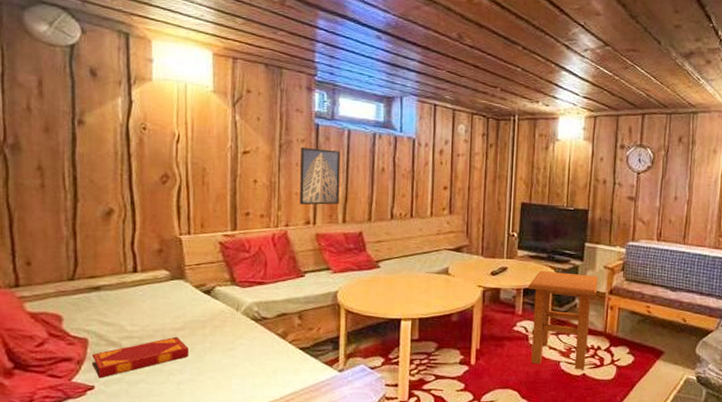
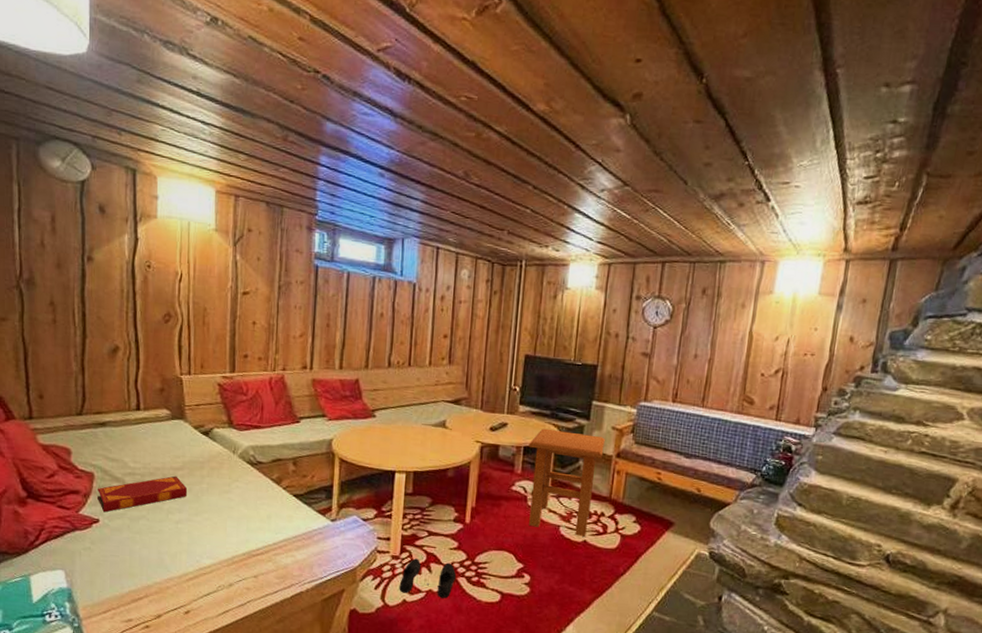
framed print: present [300,146,341,205] -> none [297,289,339,350]

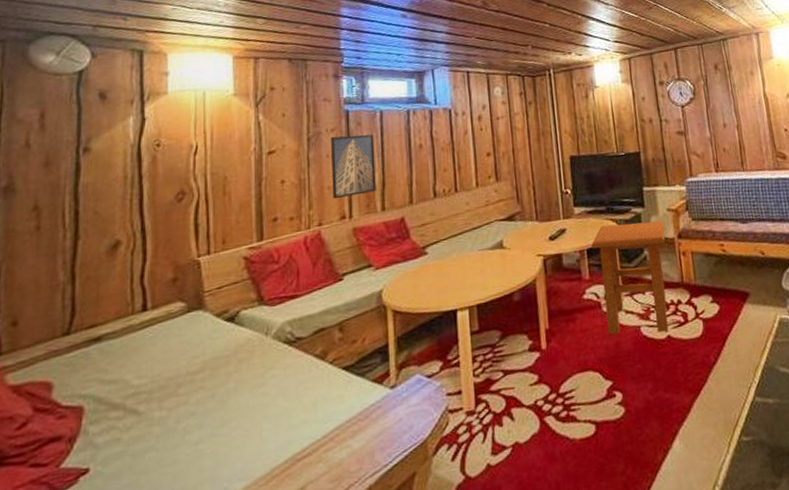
hardback book: present [97,475,188,513] -> none [86,381,210,457]
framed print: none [297,289,339,350] -> present [331,134,376,199]
shoe: present [399,558,456,598] -> none [479,402,542,456]

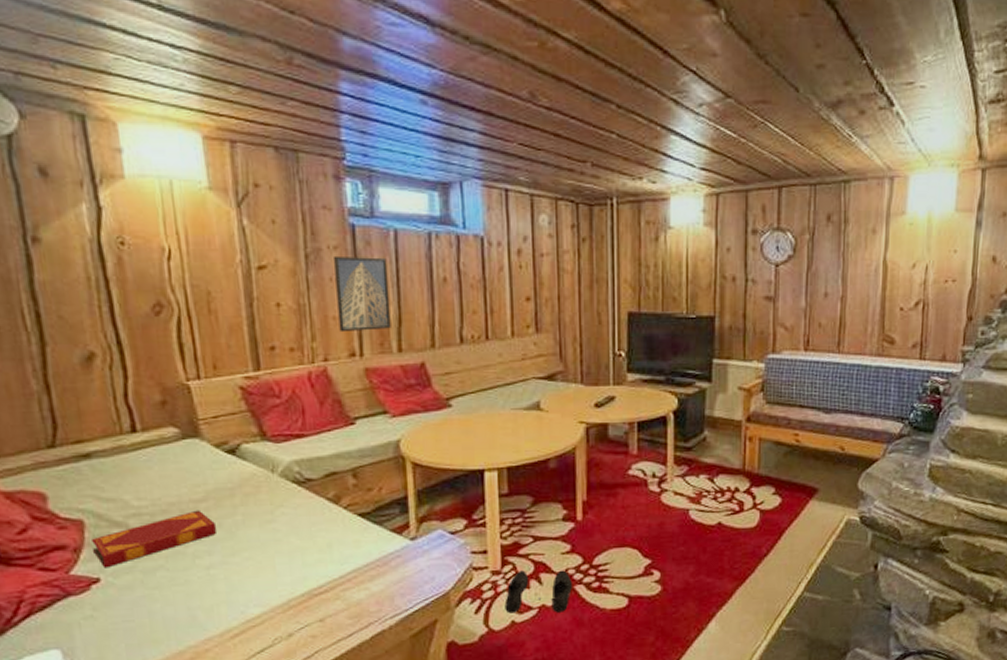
hardback book: none [86,381,210,457] -> present [90,510,218,568]
shoe: none [479,402,542,456] -> present [504,570,572,614]
side table: present [591,221,669,335] -> none [643,397,732,518]

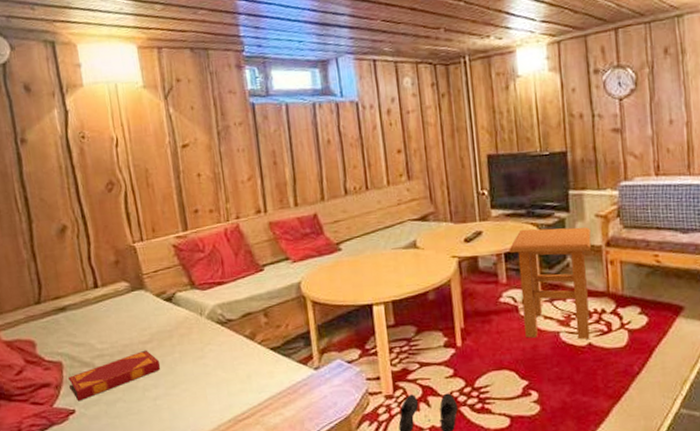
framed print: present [334,255,391,333] -> none [240,128,288,194]
side table: none [643,397,732,518] -> present [509,227,592,340]

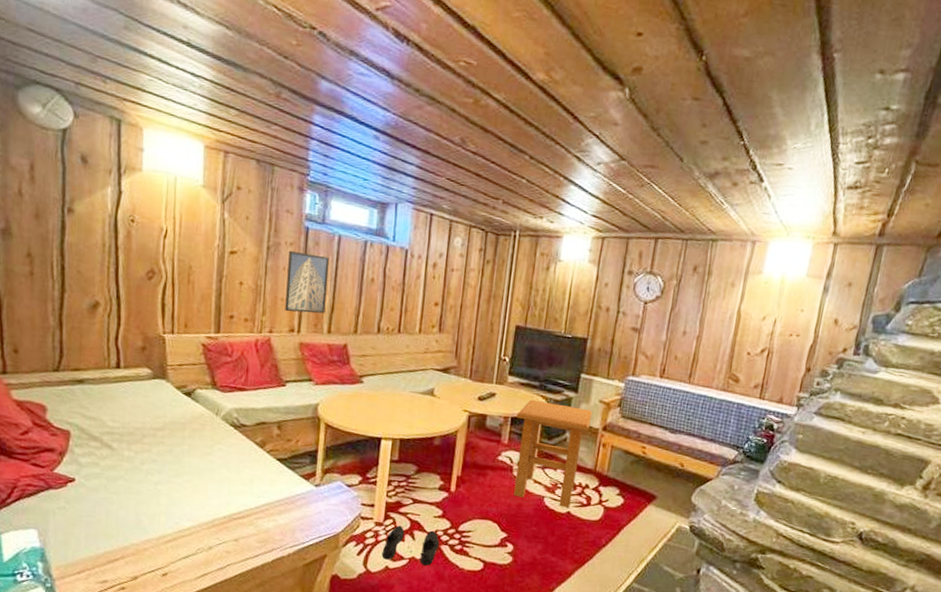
hardback book: present [67,350,161,402] -> none [73,436,168,472]
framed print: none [240,128,288,194] -> present [285,250,330,314]

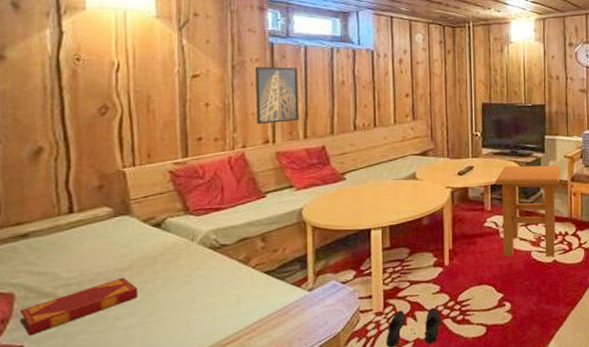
hardback book: none [73,436,168,472] -> present [18,277,139,336]

